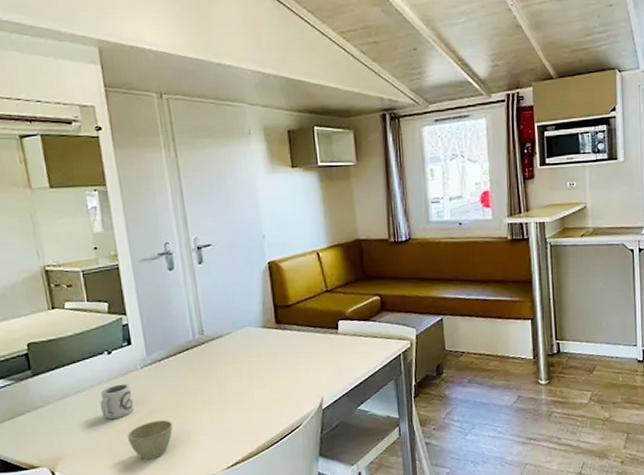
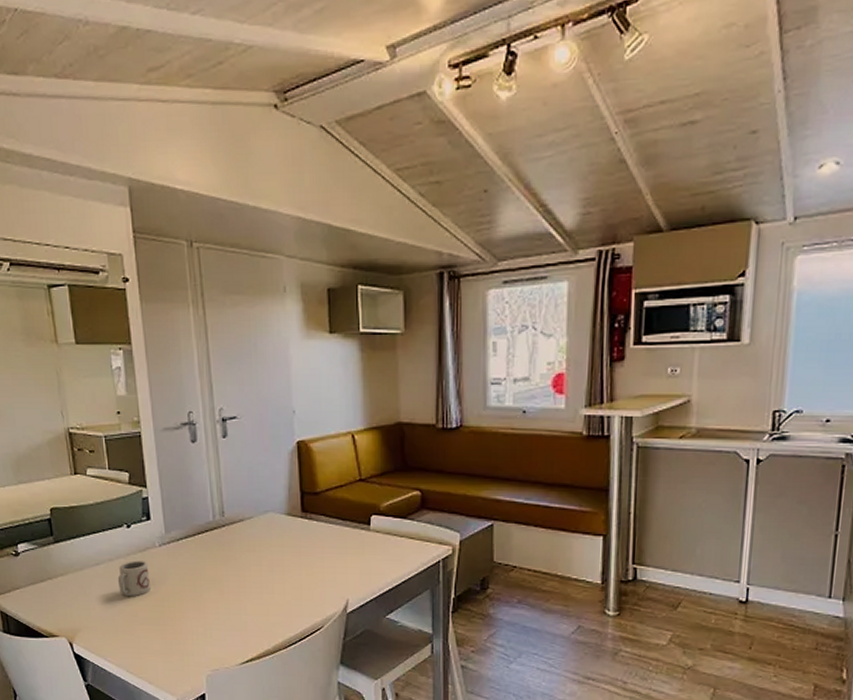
cup: present [127,420,173,461] -> none [142,604,188,645]

